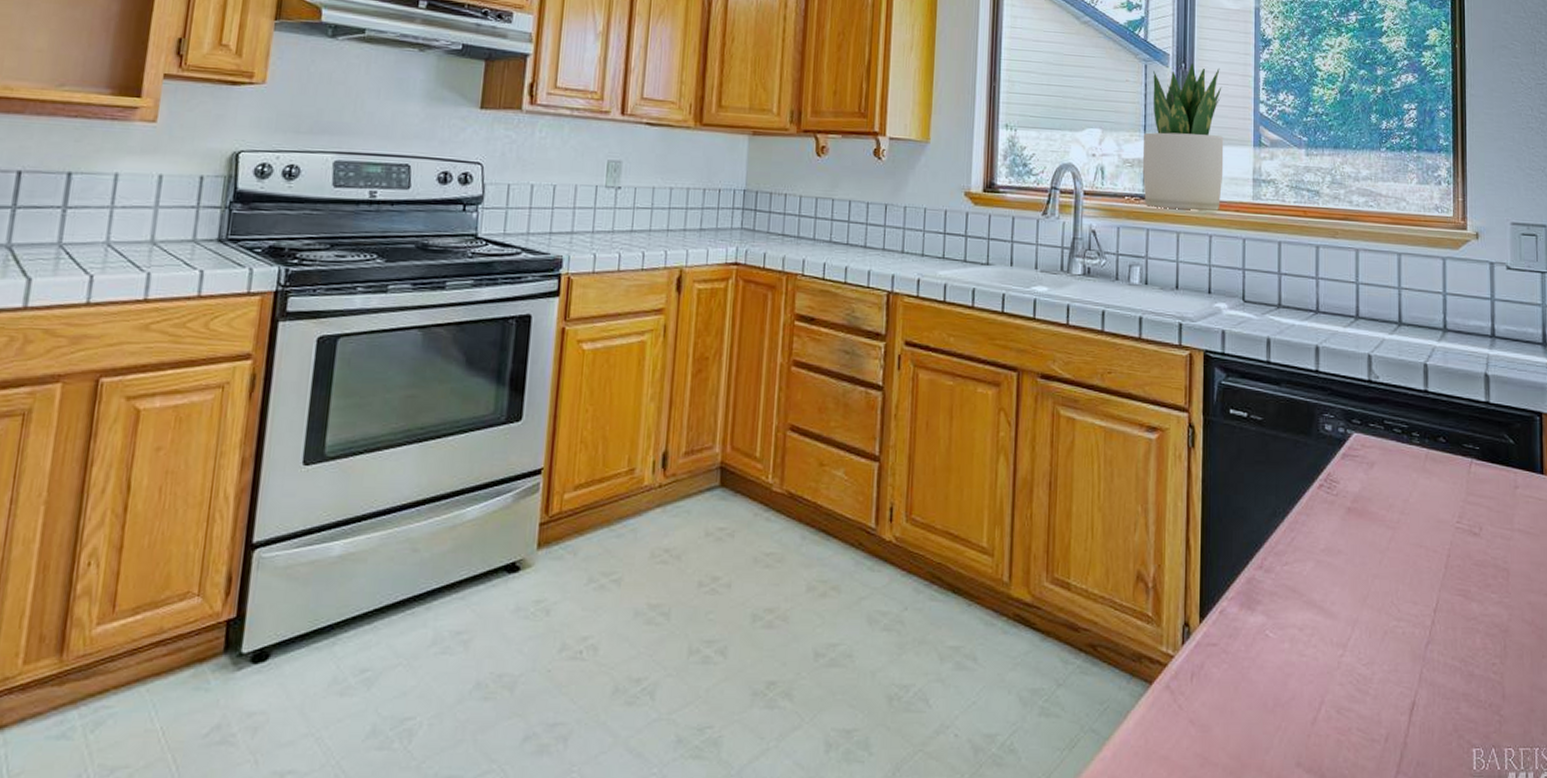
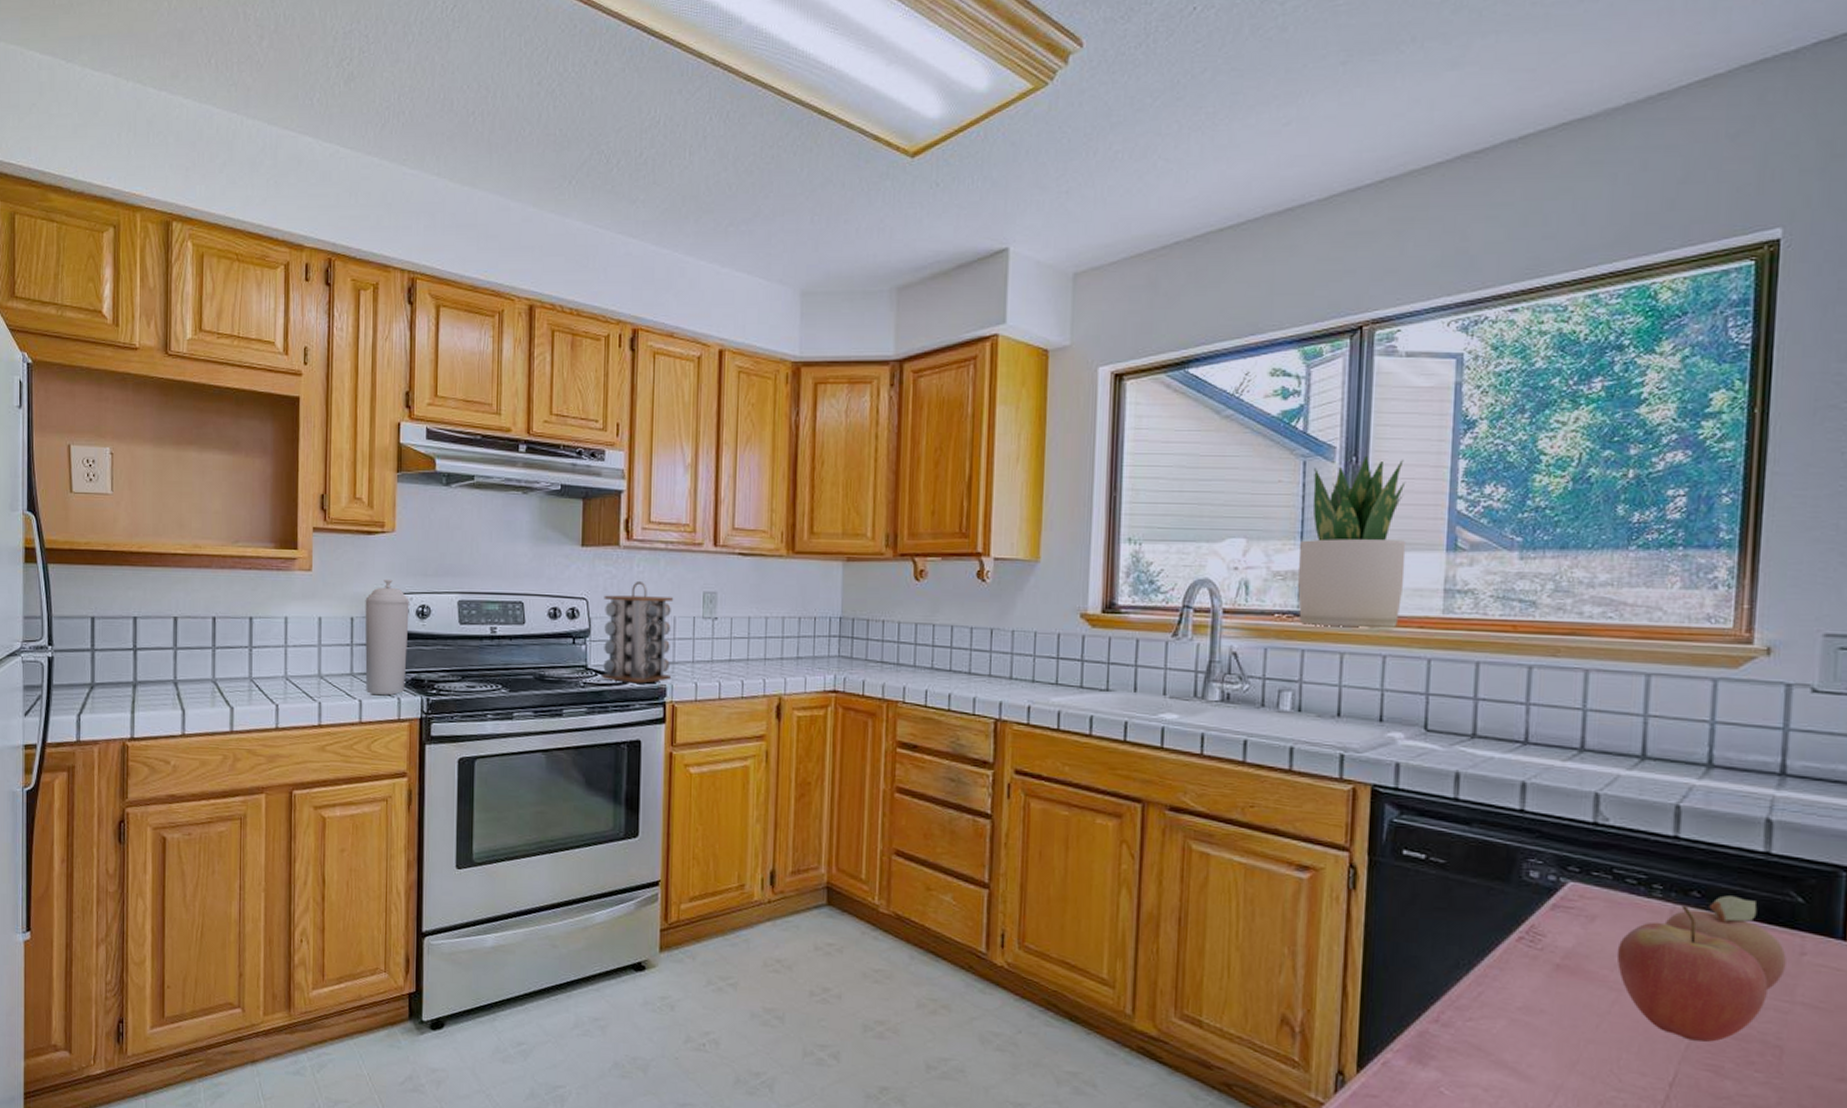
canister: none [210,134,276,266] -> present [365,579,410,696]
spice rack: none [493,146,577,255] -> present [602,580,674,684]
fruit: none [1390,450,1495,569] -> present [1616,906,1768,1042]
fruit: none [1422,440,1506,520] -> present [1664,895,1786,990]

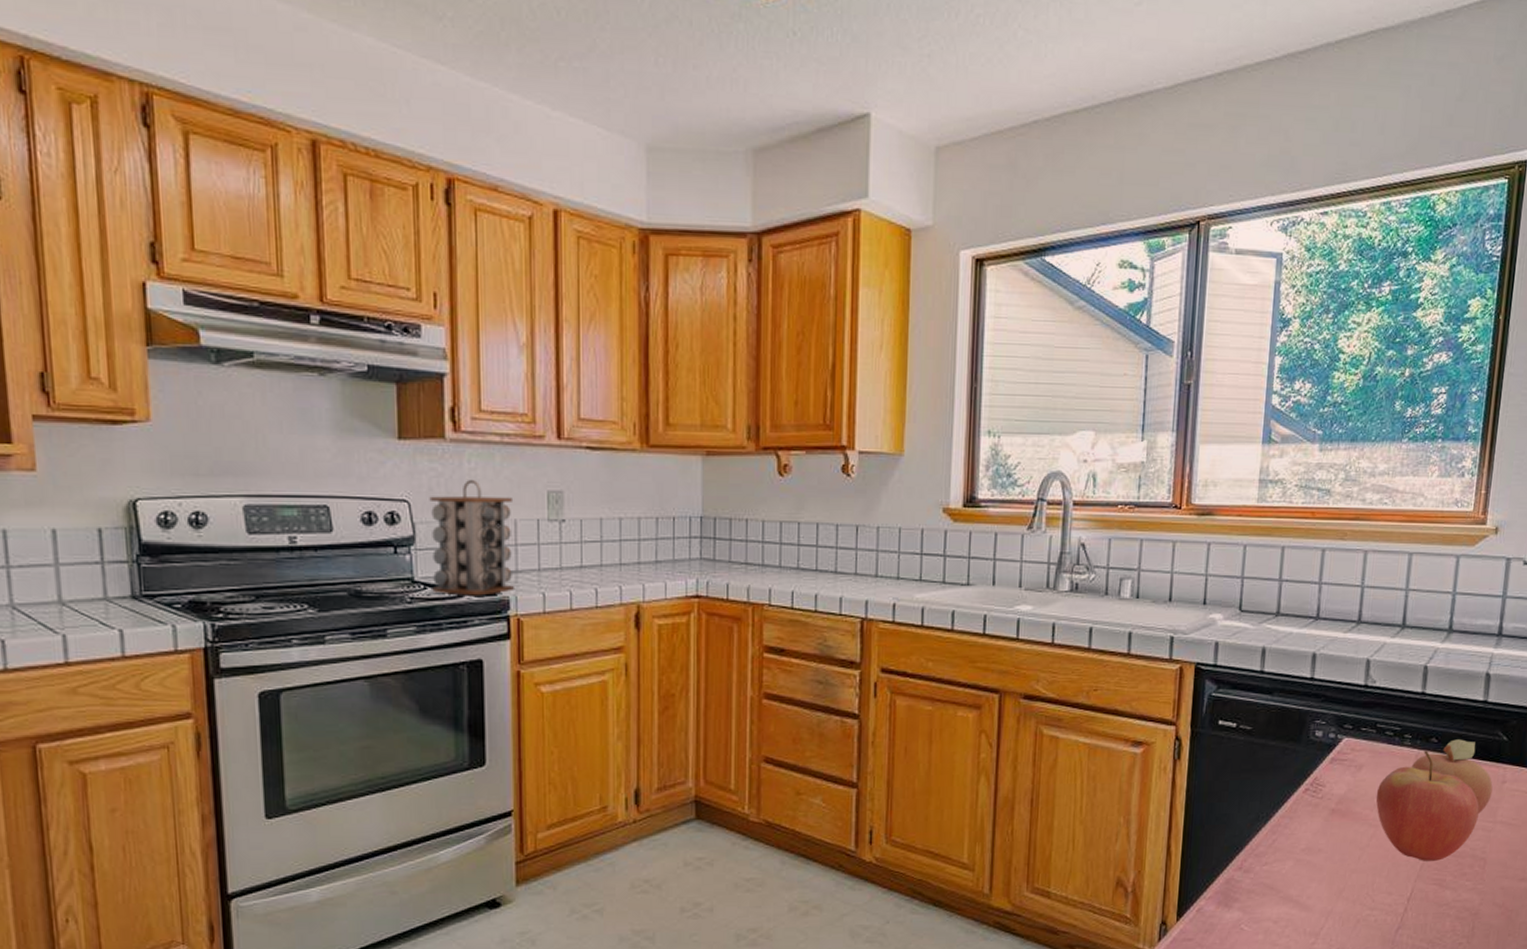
canister: present [365,579,410,696] -> none [116,480,181,623]
planter: present [1298,455,1406,629] -> none [1138,350,1232,517]

